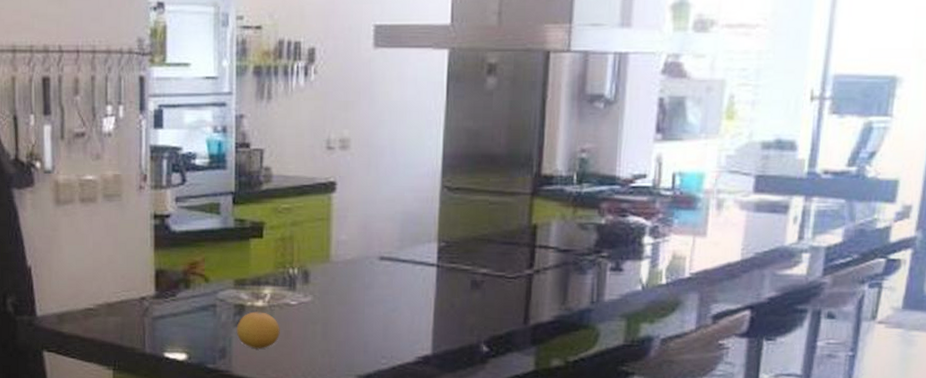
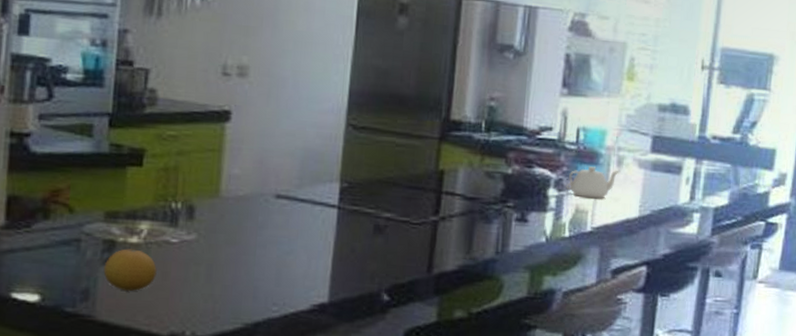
teapot: none [662,211,721,244] -> present [566,166,621,199]

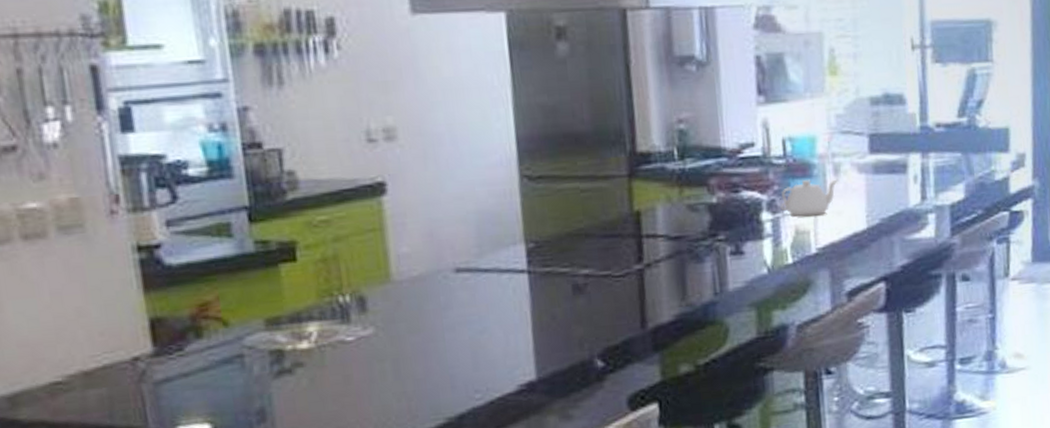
fruit: present [103,248,157,292] -> none [275,355,338,404]

